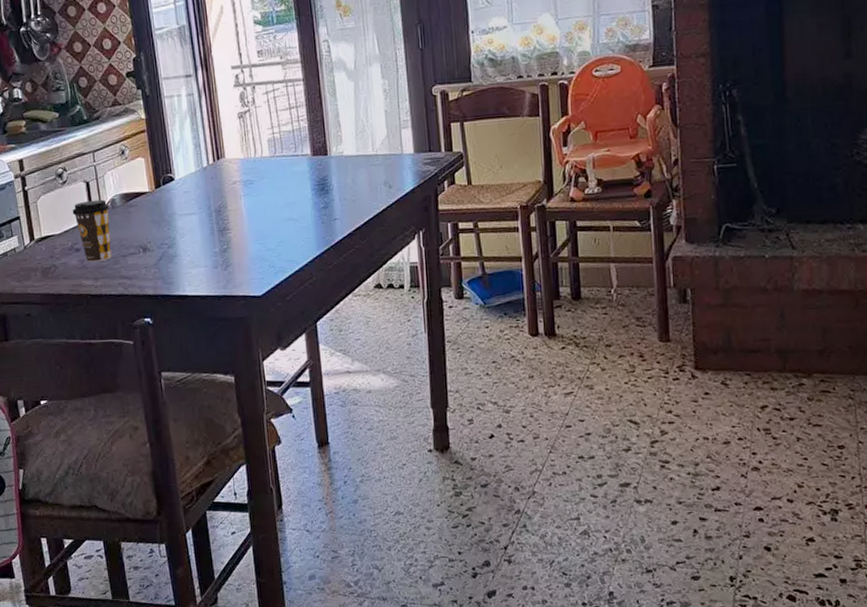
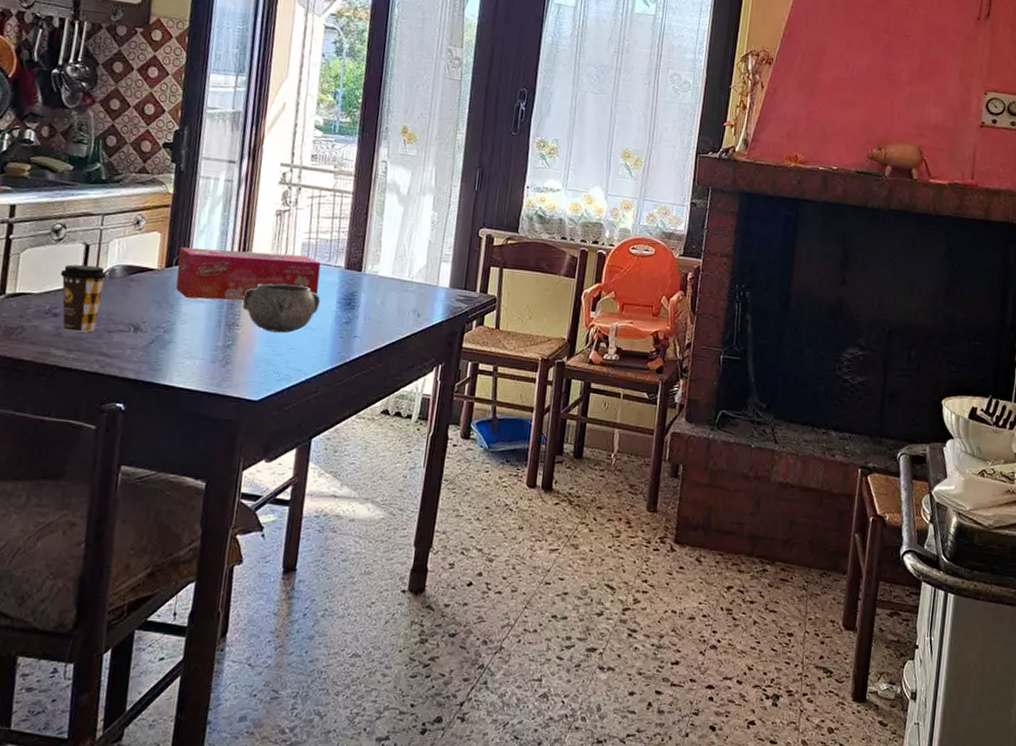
tissue box: none [162,150,293,213] -> present [176,247,321,301]
decorative bowl: none [227,180,296,230] -> present [242,283,320,333]

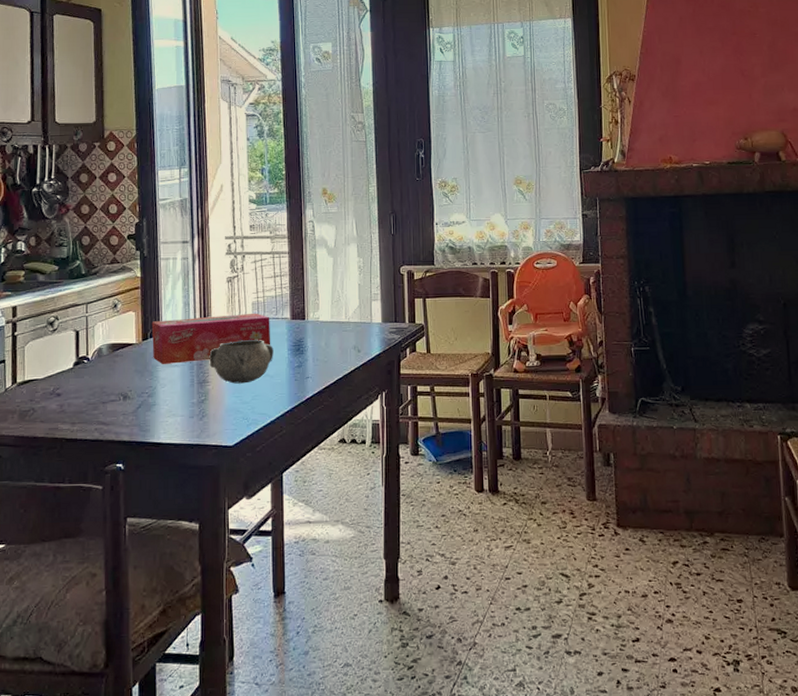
coffee cup: present [60,264,108,333] -> none [58,348,97,408]

